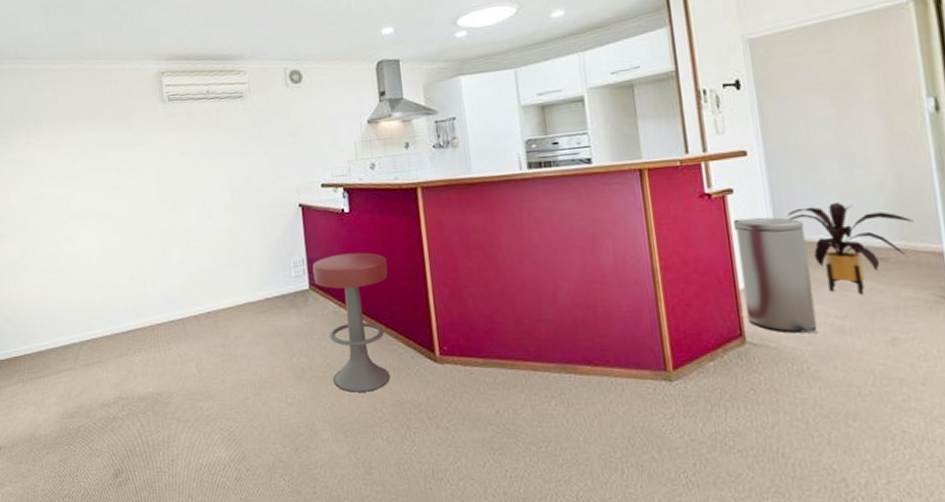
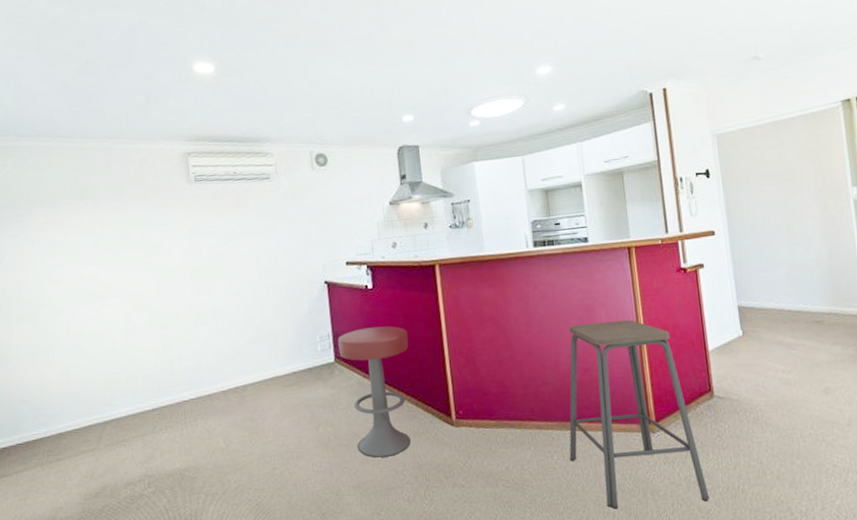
bar stool: none [569,251,740,466] -> present [569,319,709,510]
pedal bin: present [734,217,818,334] -> none [704,288,770,387]
house plant: present [788,201,914,295] -> none [747,274,842,352]

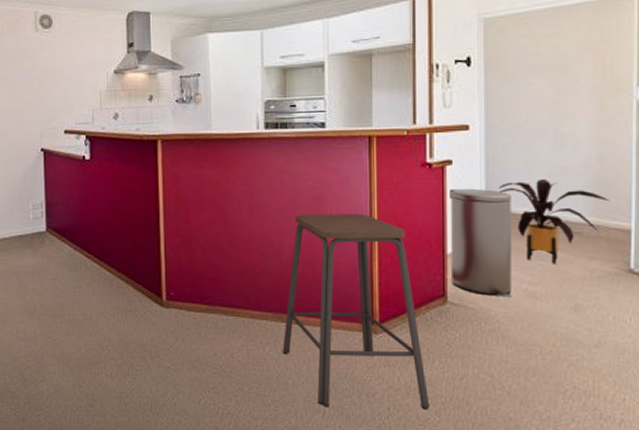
bar stool: present [337,326,411,458] -> none [50,199,123,331]
pedal bin: none [704,288,770,387] -> present [450,188,512,297]
house plant: none [747,274,842,352] -> present [499,178,609,264]

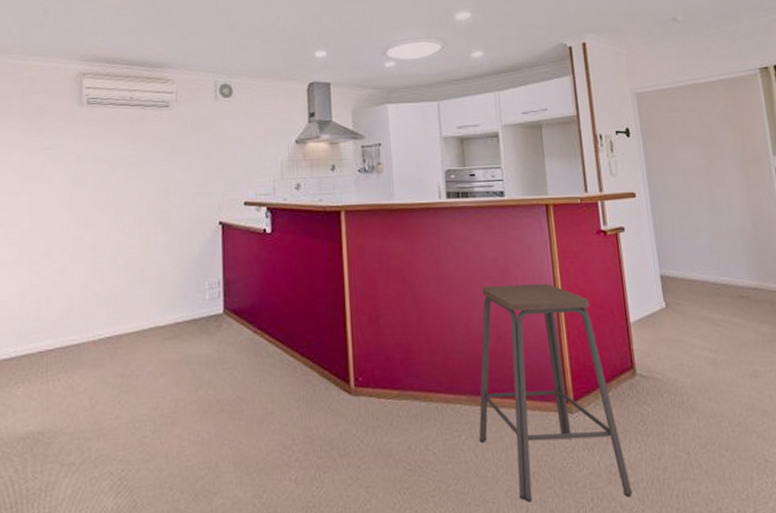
pedal bin: present [450,188,512,297] -> none [625,255,695,367]
house plant: present [499,178,609,264] -> none [669,243,767,330]

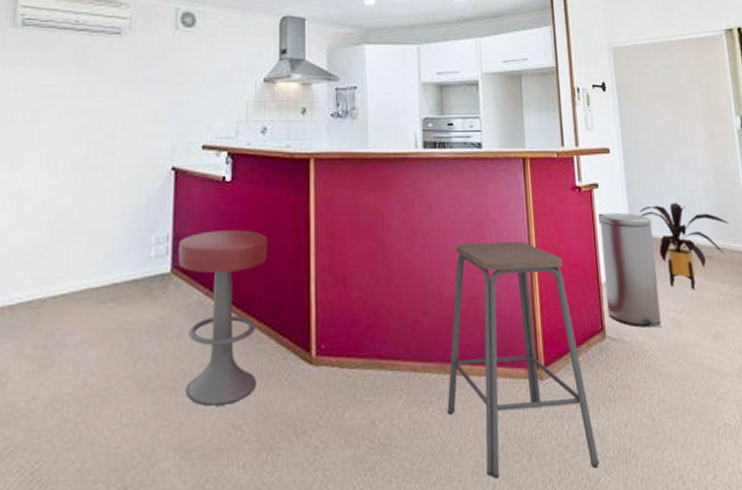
bar stool: none [228,275,307,428] -> present [178,229,268,406]
pedal bin: none [625,255,695,367] -> present [598,212,662,328]
house plant: none [669,243,767,330] -> present [640,202,729,290]

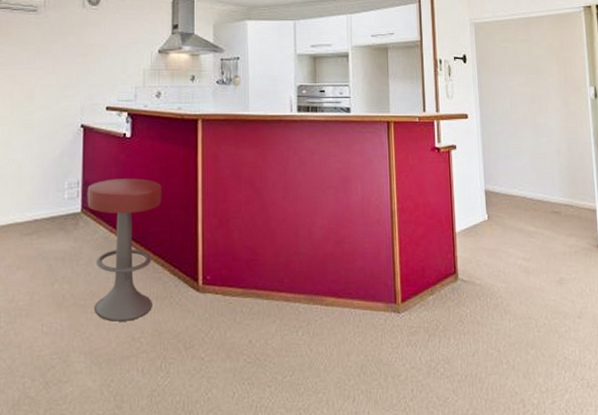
bar stool: present [447,241,599,479] -> none [314,194,448,393]
pedal bin: present [598,212,662,328] -> none [455,171,510,273]
house plant: present [640,202,729,290] -> none [494,163,578,241]

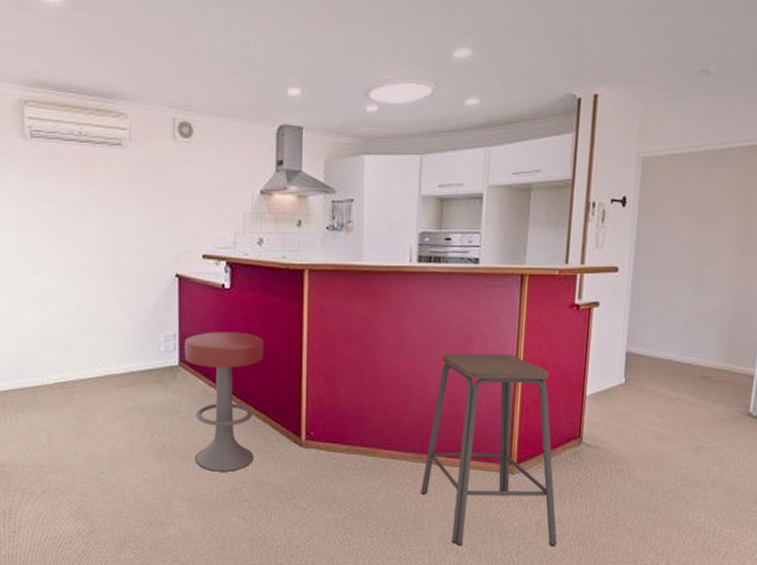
bar stool: none [314,194,448,393] -> present [420,353,557,547]

